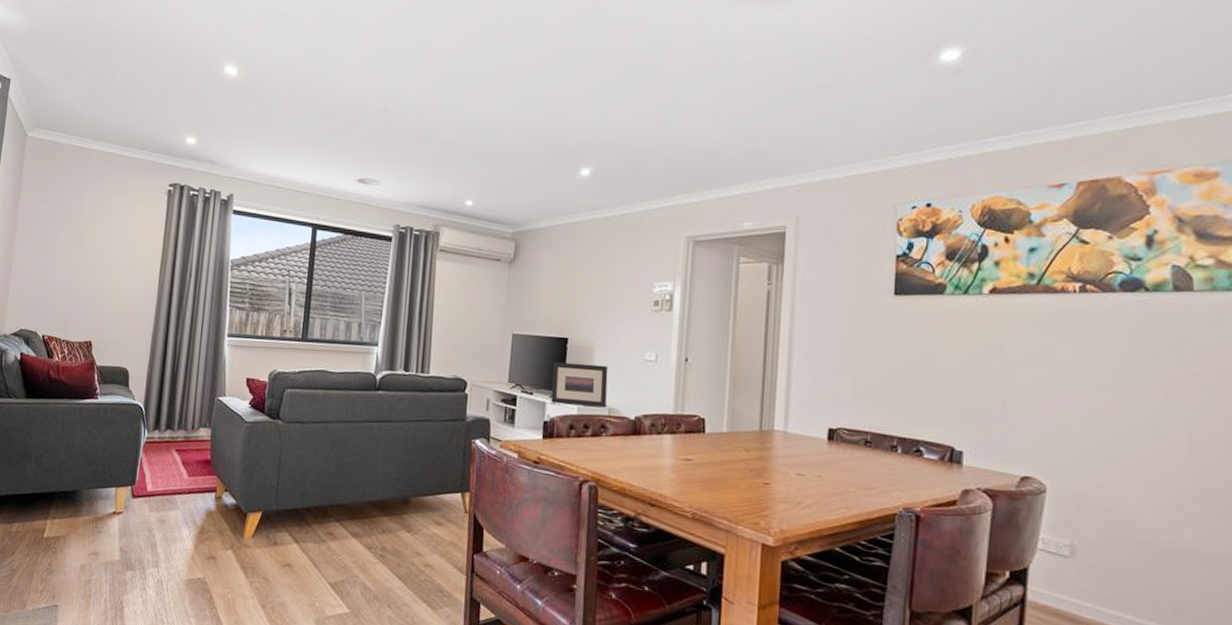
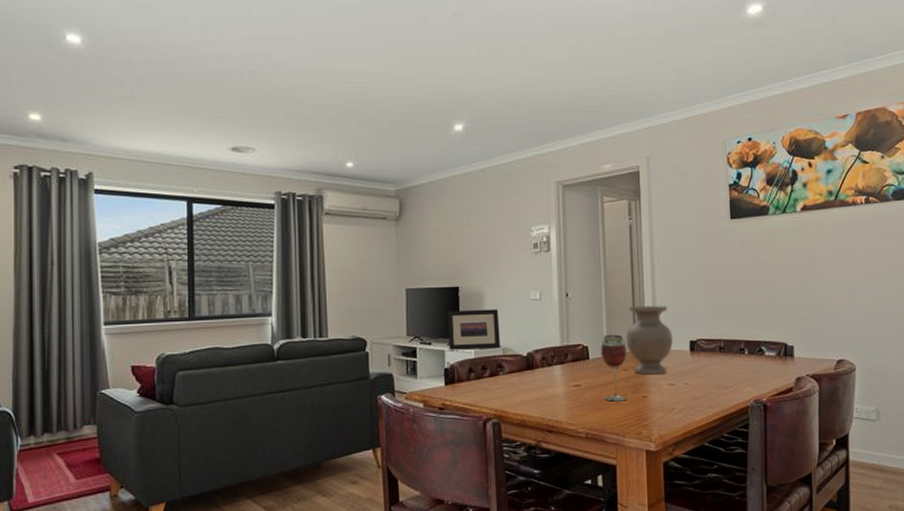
wineglass: none [719,408,750,485] -> present [601,334,627,402]
vase: none [750,380,808,462] -> present [626,305,673,375]

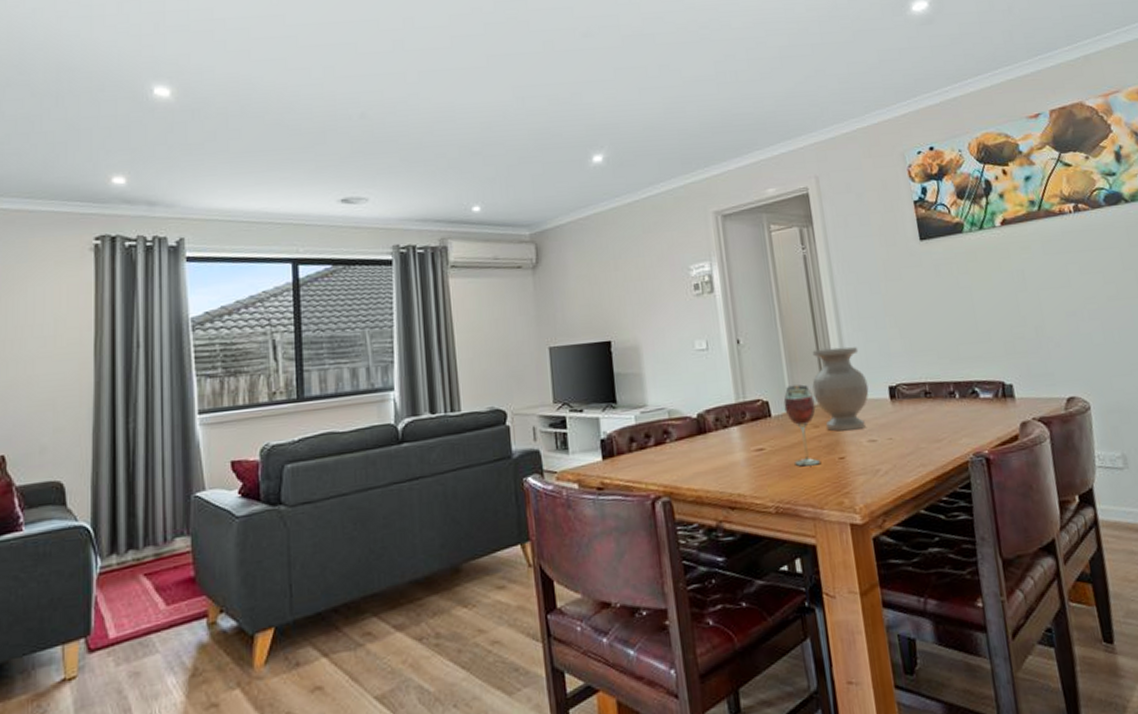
picture frame: present [448,309,500,350] -> none [600,364,665,417]

